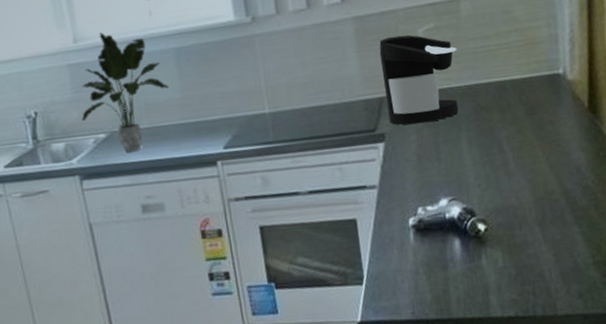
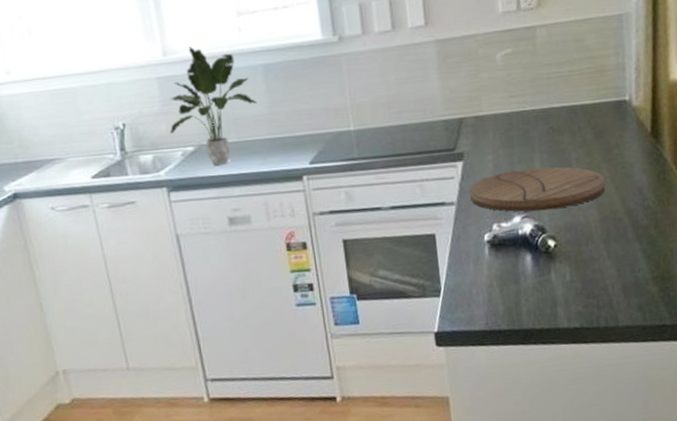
coffee maker: present [379,34,459,125] -> none [459,59,533,145]
cutting board: none [392,146,539,195] -> present [470,166,605,212]

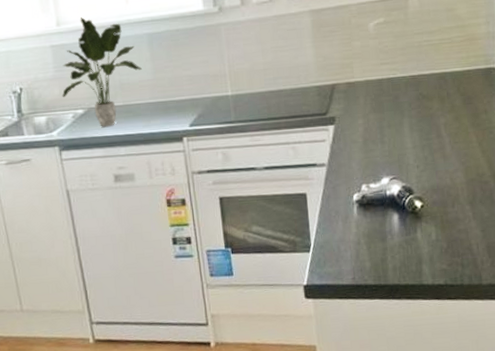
cutting board: present [470,166,605,212] -> none [340,131,473,174]

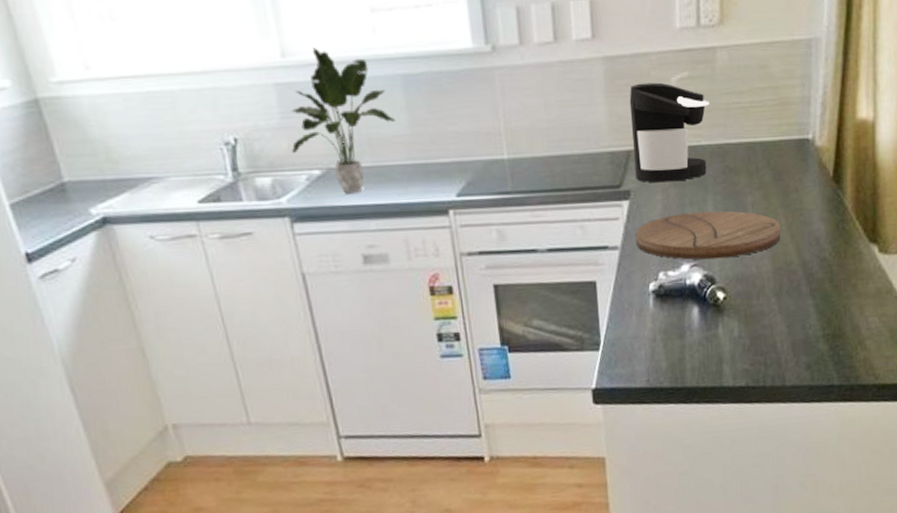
coffee maker: none [333,28,403,110] -> present [629,82,710,183]
cutting board: none [340,131,473,174] -> present [636,210,781,260]

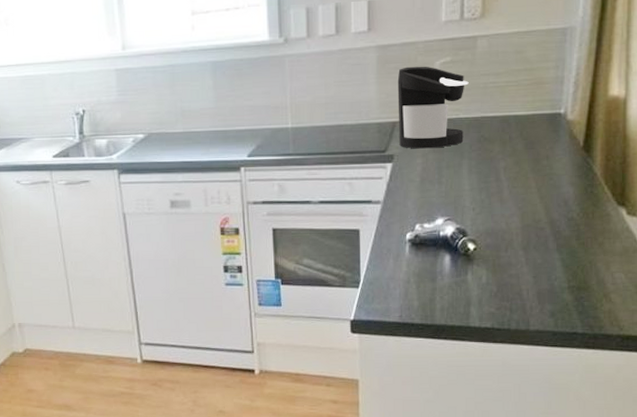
potted plant: present [291,48,395,194] -> none [123,42,204,153]
cutting board: present [636,210,781,260] -> none [397,173,530,215]

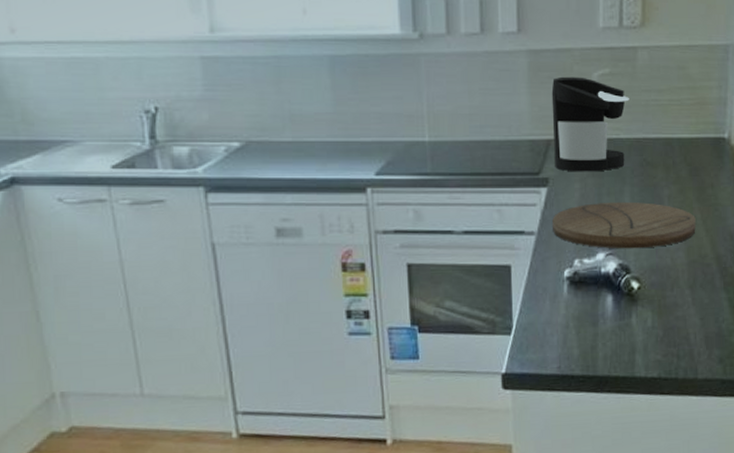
cutting board: none [397,173,530,215] -> present [552,201,696,249]

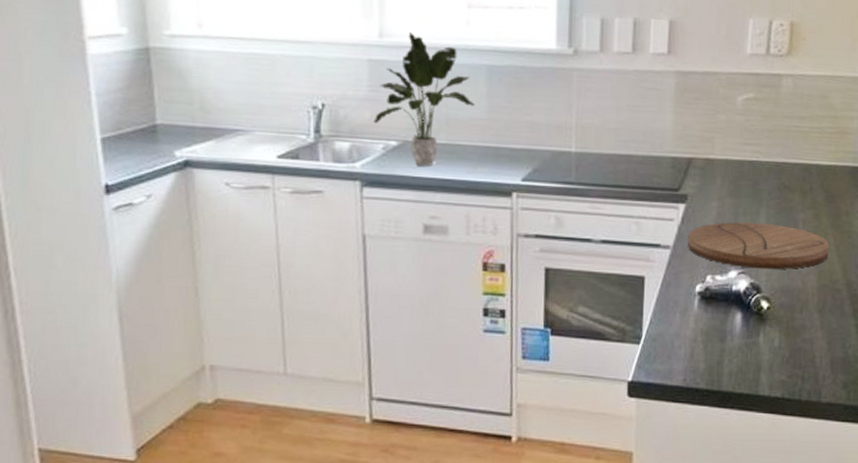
potted plant: none [212,25,319,167] -> present [373,32,475,166]
coffee maker: present [551,76,629,172] -> none [694,98,771,192]

